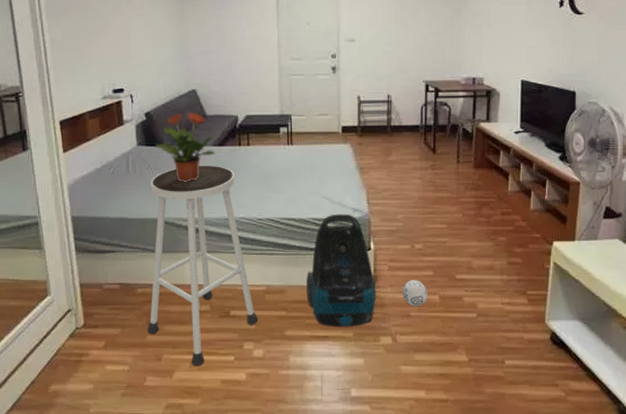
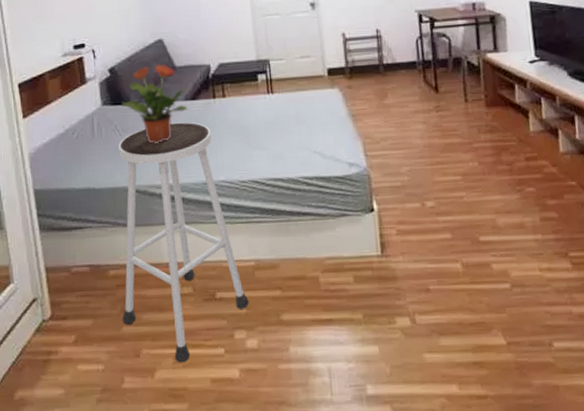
vacuum cleaner: present [307,214,376,327] -> none [301,169,386,308]
ball: present [402,280,428,307] -> none [416,245,448,278]

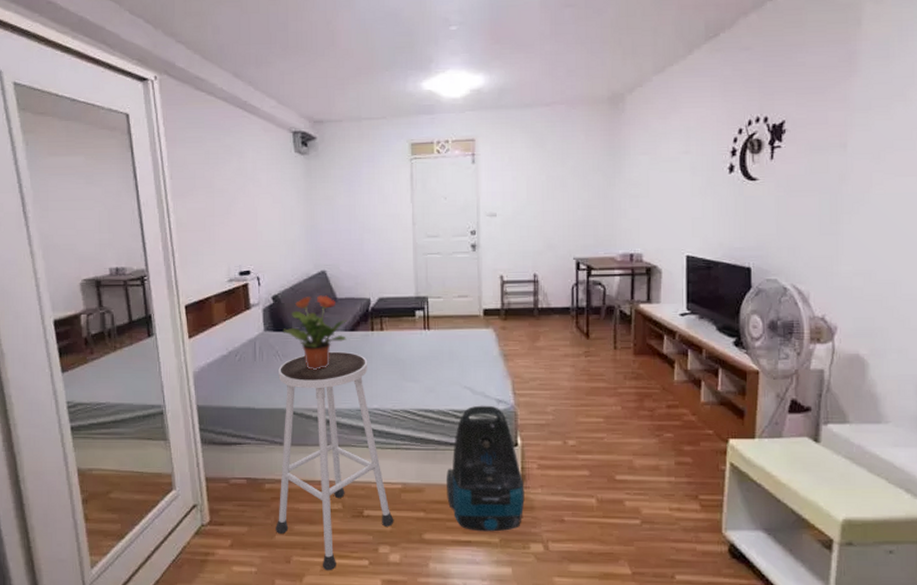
vacuum cleaner: none [301,169,386,308] -> present [447,405,525,532]

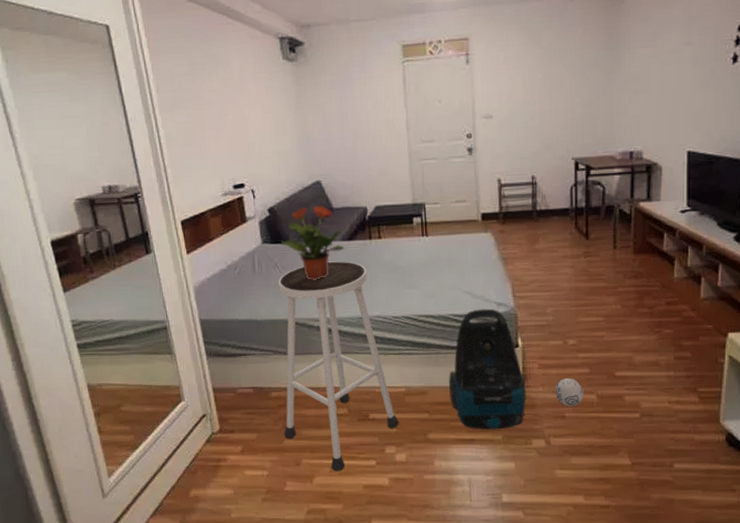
ball: none [554,480,583,511] -> present [555,378,584,407]

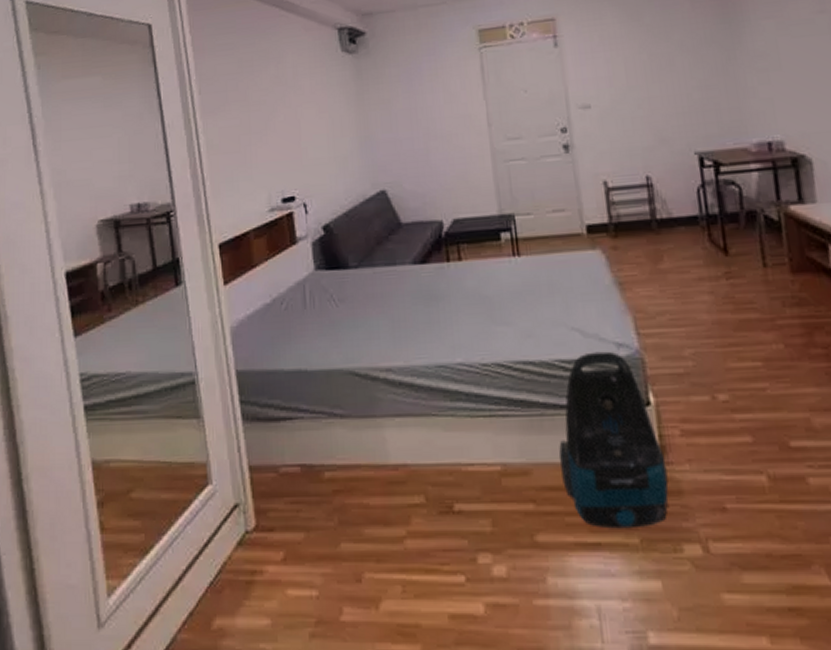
stool: present [278,261,399,472] -> none [334,290,495,592]
potted plant: present [280,205,345,280] -> none [337,220,417,316]
ball: present [555,378,584,407] -> none [706,451,749,494]

